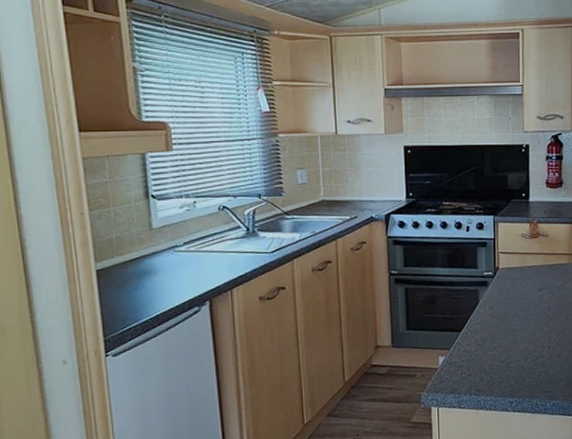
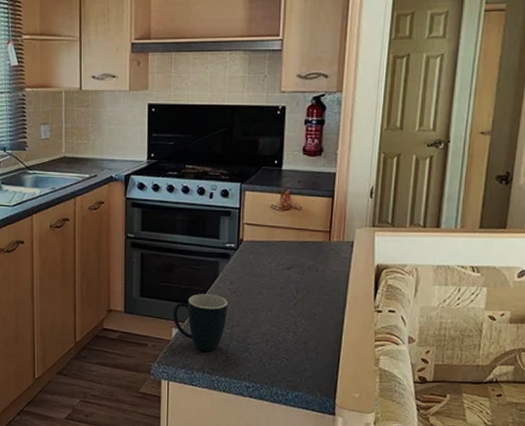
mug: none [438,320,489,375] -> present [172,294,227,351]

